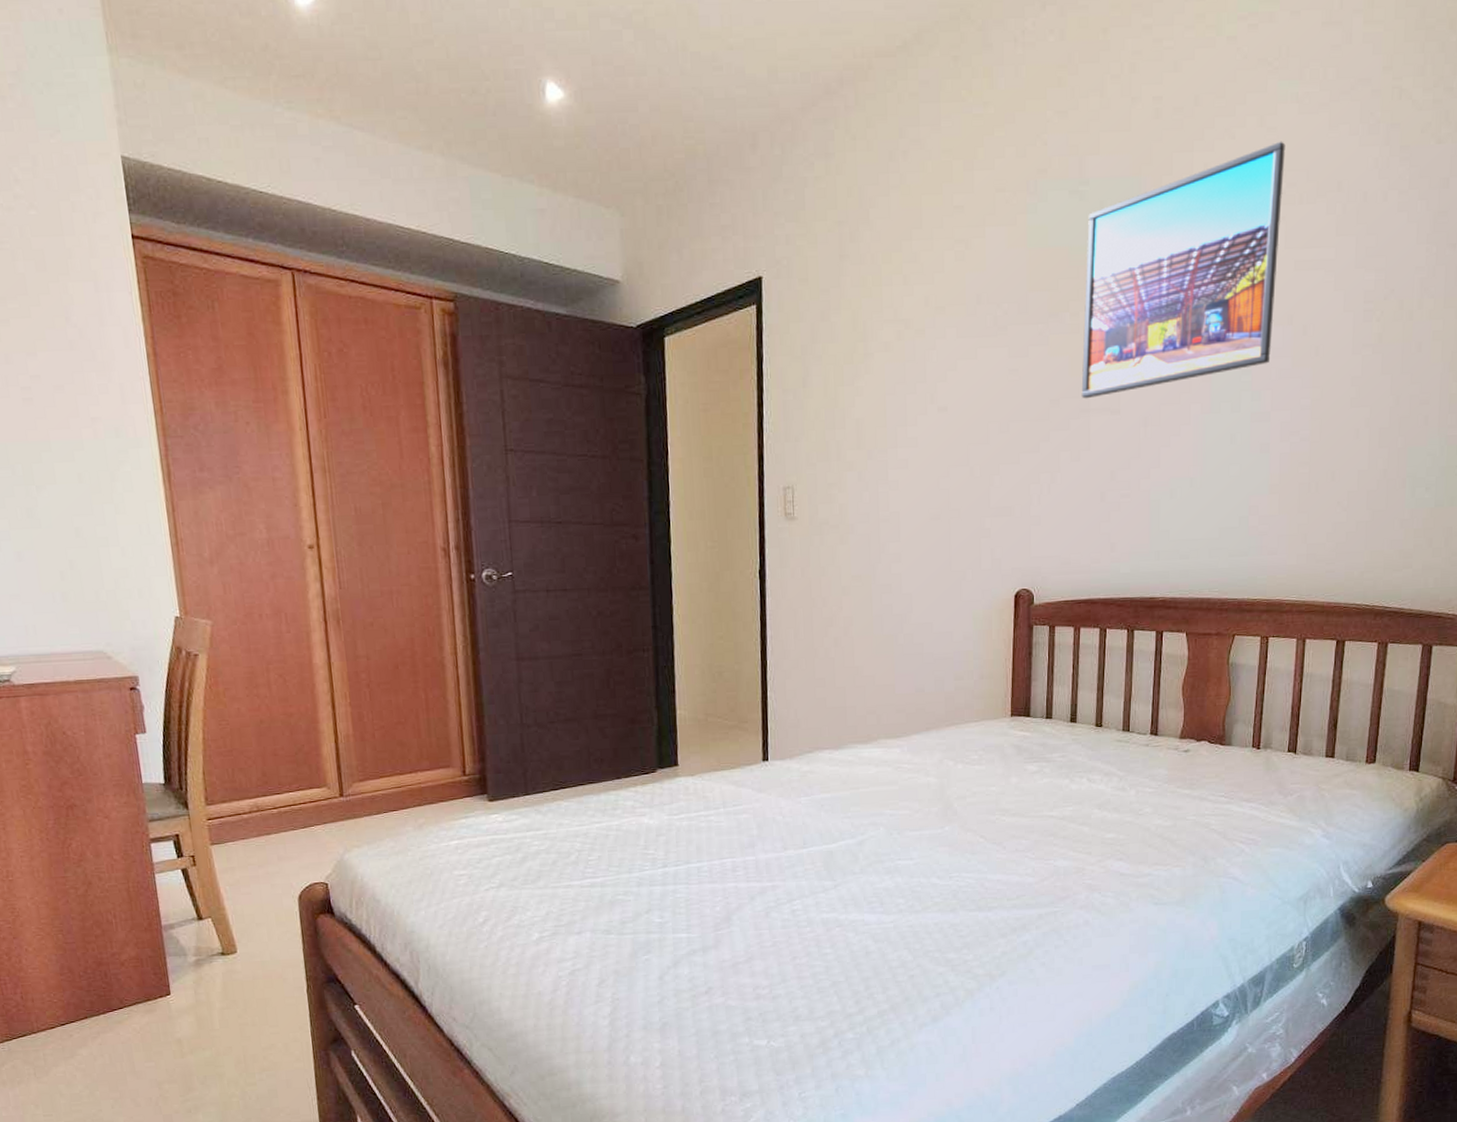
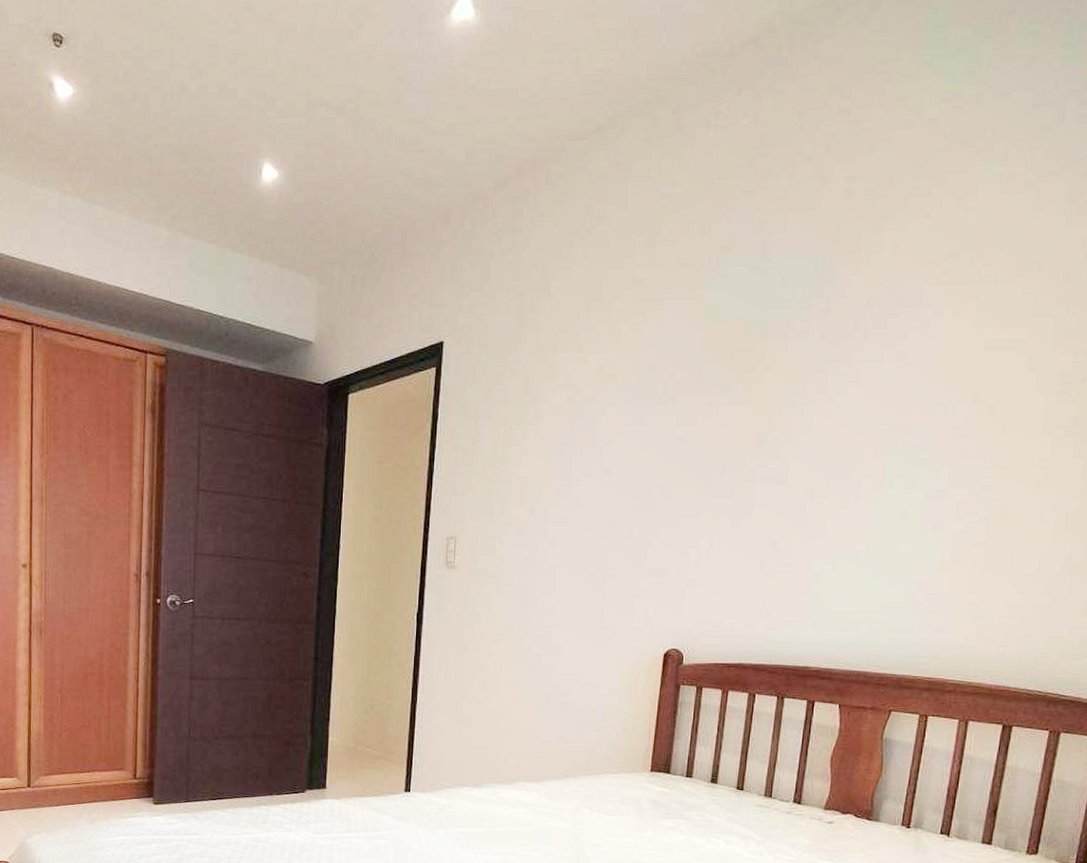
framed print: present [1081,141,1286,399] -> none [747,221,984,469]

